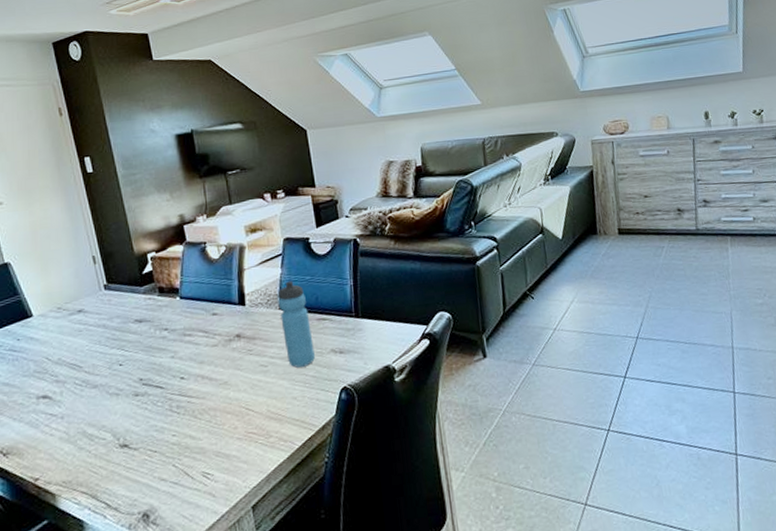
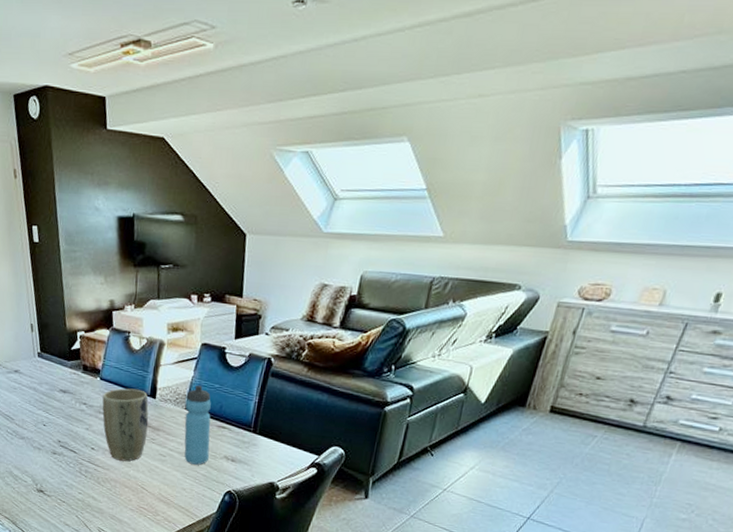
plant pot: none [185,300,243,385] -> present [102,388,149,462]

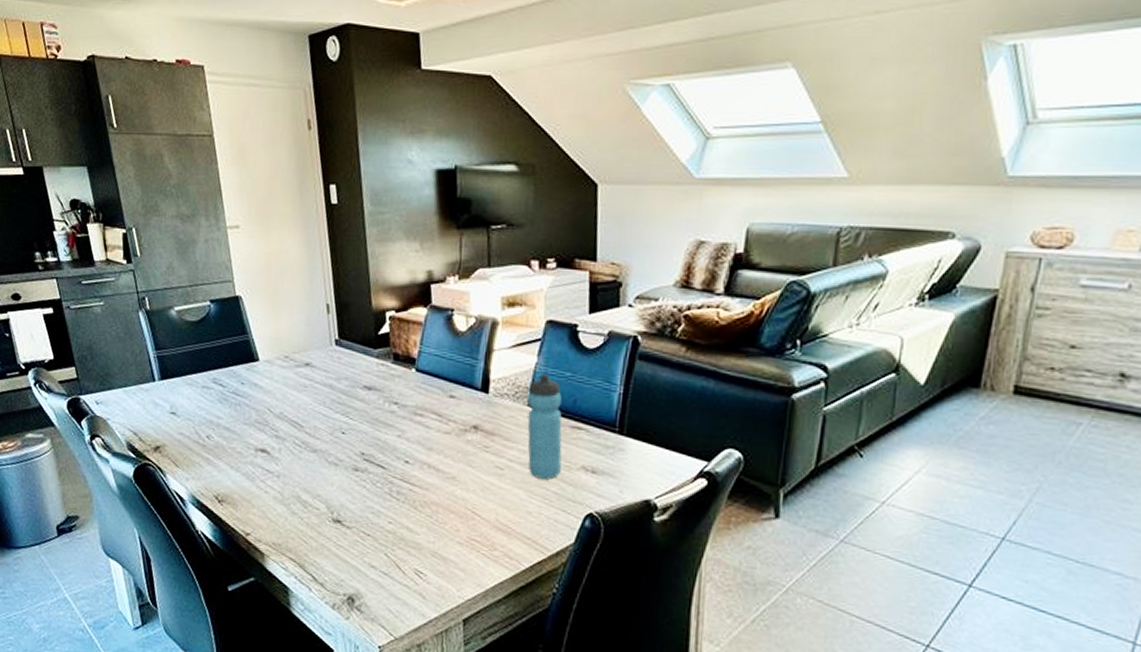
plant pot: present [102,388,149,462] -> none [418,381,480,478]

